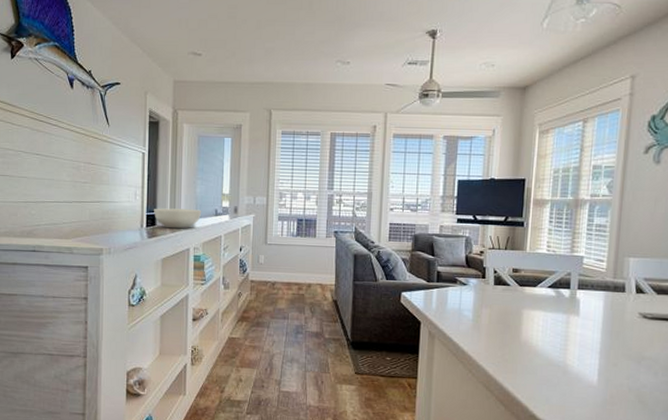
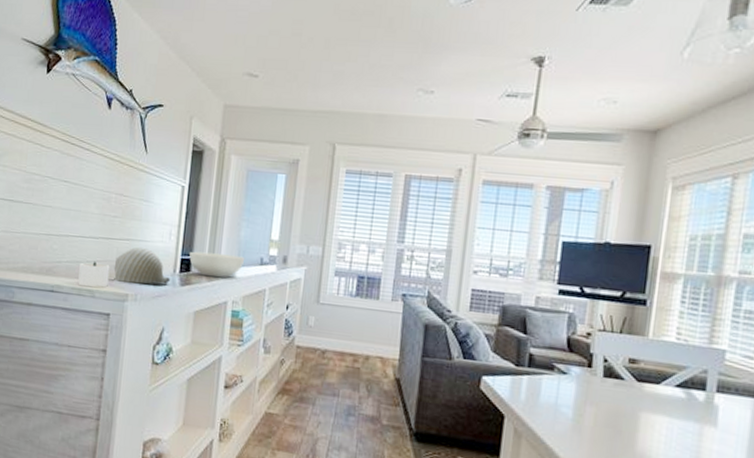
candle: none [57,222,84,246] -> present [78,261,110,289]
seashell: none [88,207,140,240] -> present [114,247,171,286]

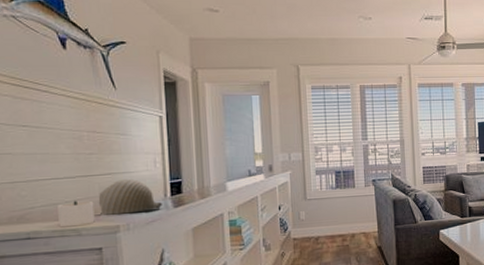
bowl: present [188,251,245,278] -> none [177,171,234,195]

